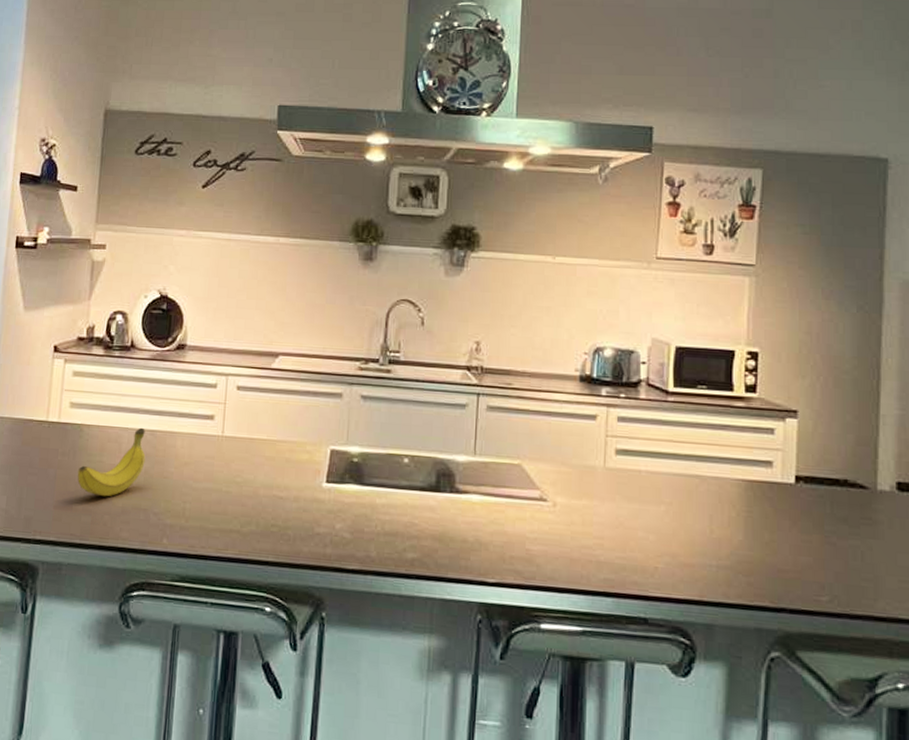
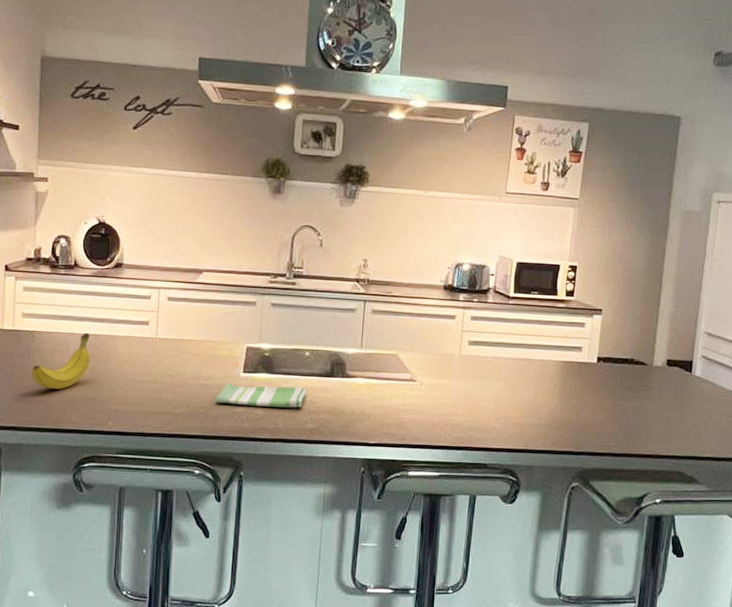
dish towel: none [292,495,405,531] -> present [215,383,306,408]

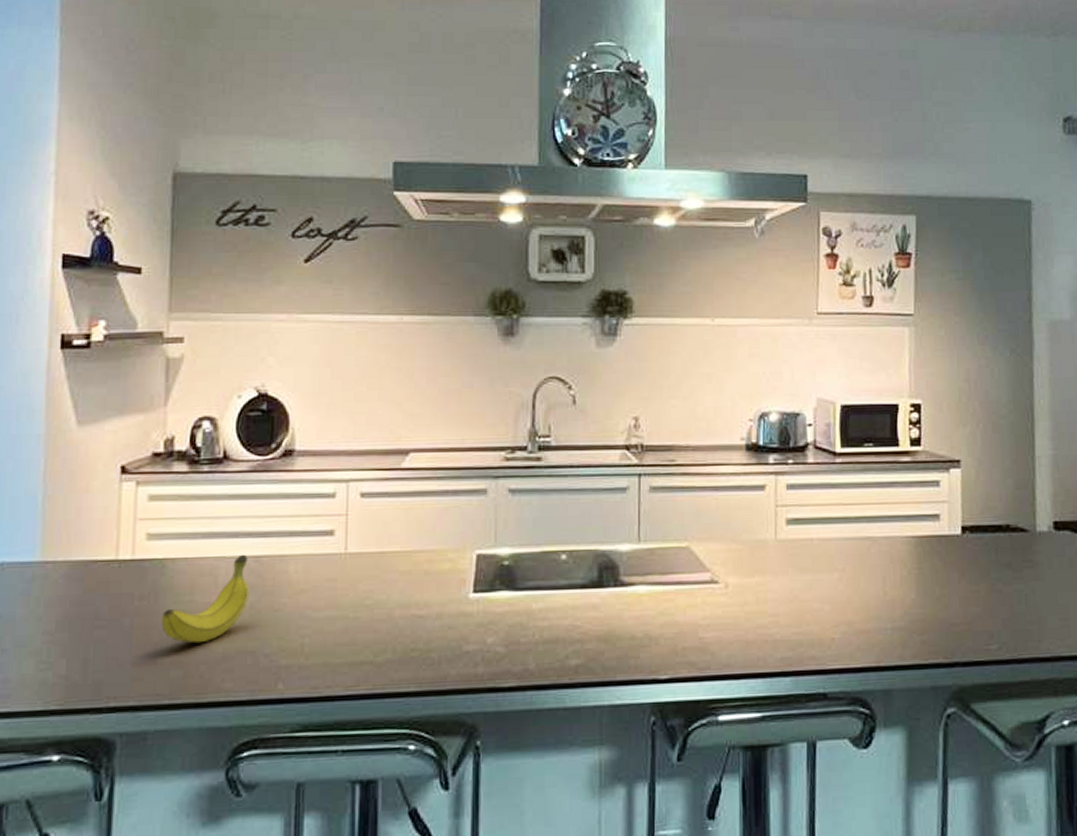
dish towel: present [215,383,306,408] -> none [435,607,565,641]

